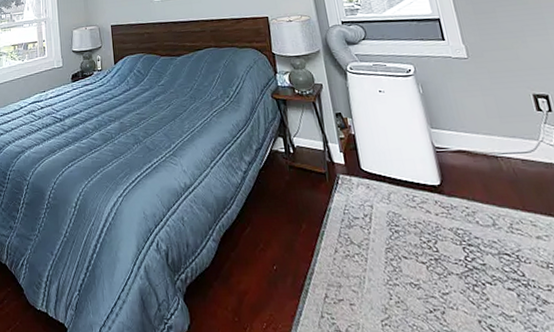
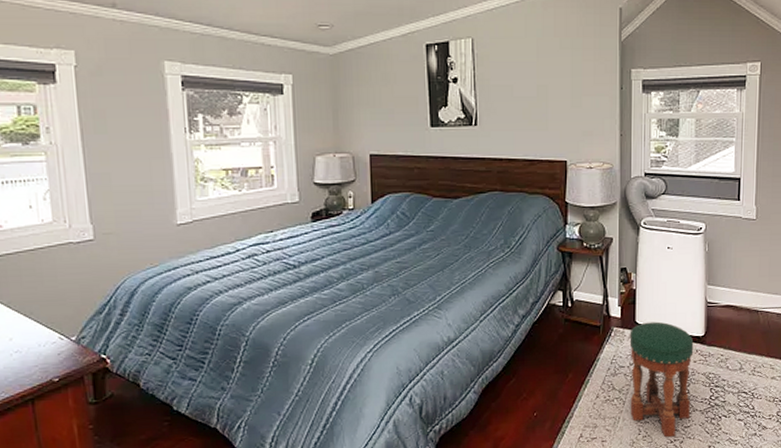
stool: none [357,168,446,306] -> present [629,321,694,437]

